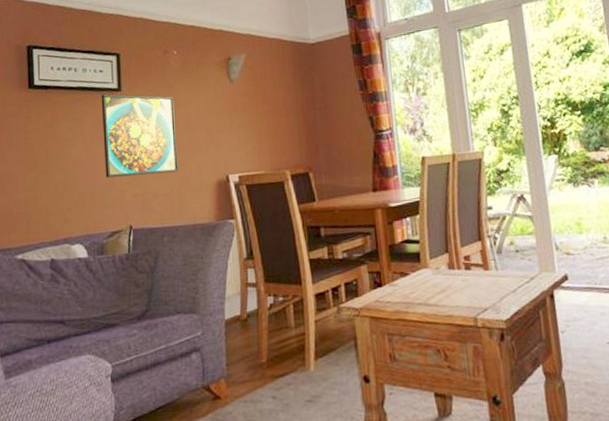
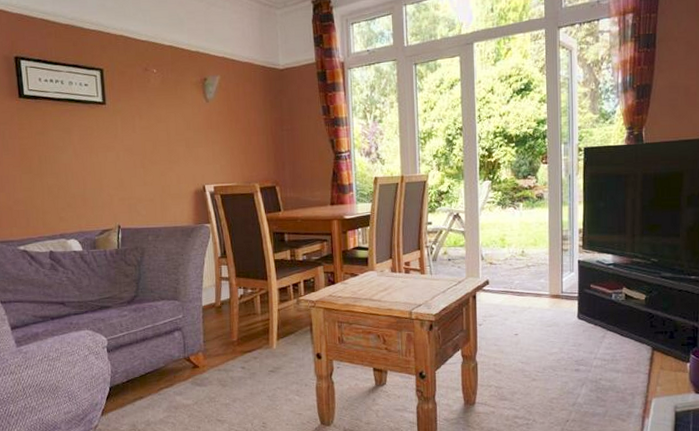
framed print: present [101,94,178,178] -> none [87,106,160,183]

